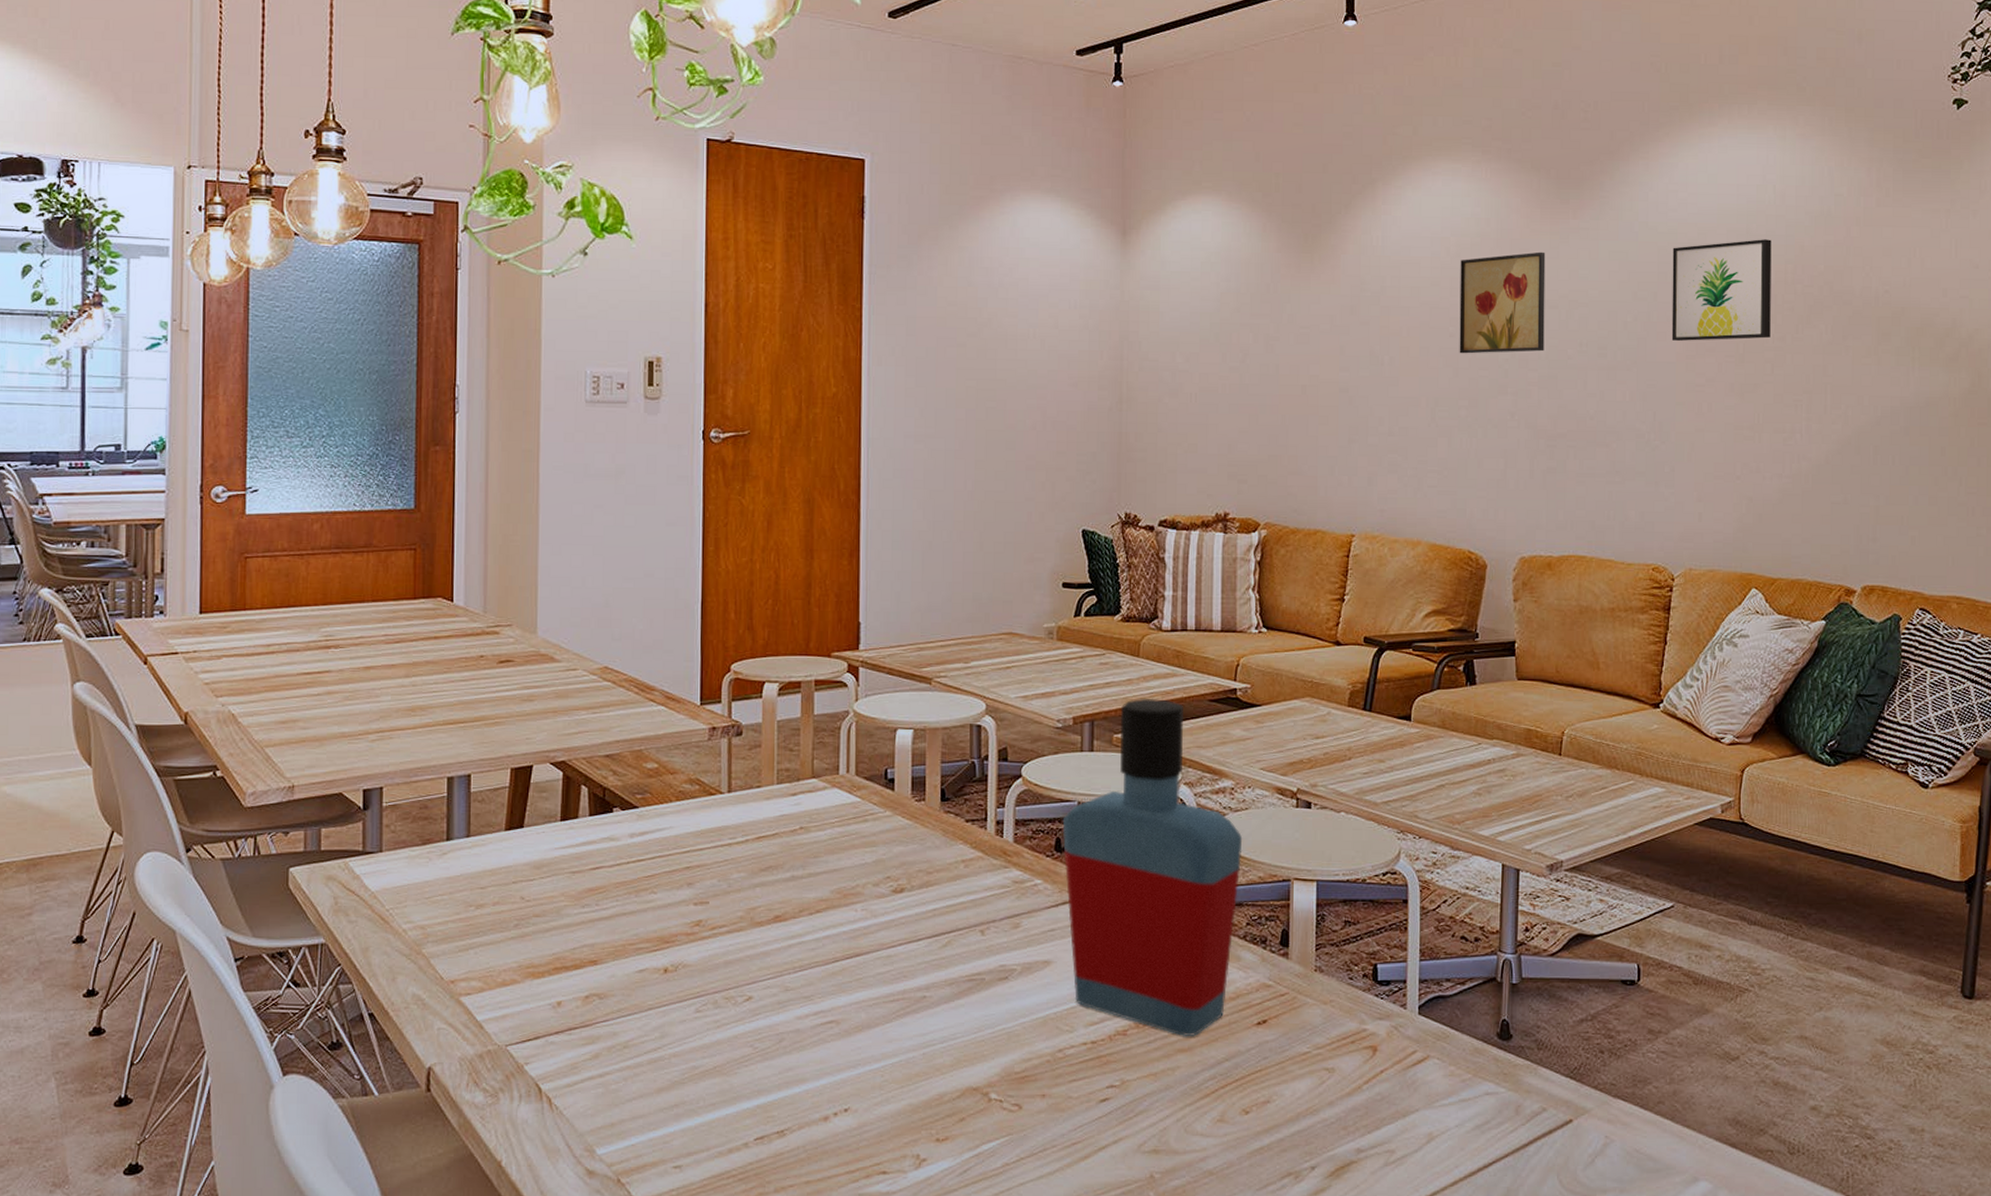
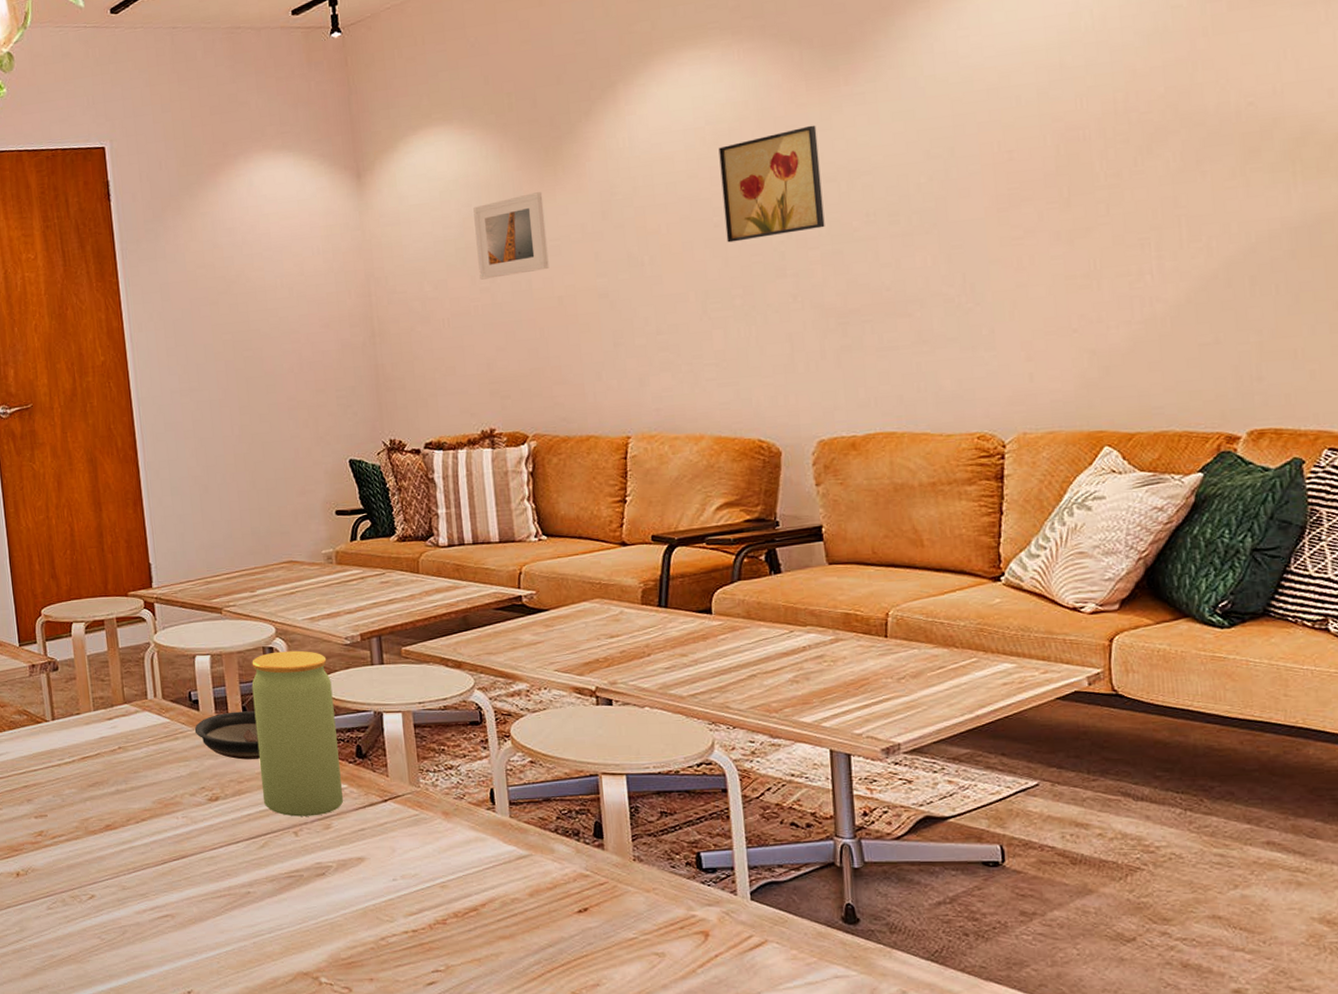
saucer: none [886,794,954,848] -> present [194,711,260,760]
jar: none [951,730,1038,914] -> present [251,650,343,817]
bottle: present [1062,698,1243,1036] -> none [360,610,545,924]
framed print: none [1230,277,1298,358] -> present [473,192,549,280]
wall art: present [1671,239,1772,341] -> none [969,69,1102,196]

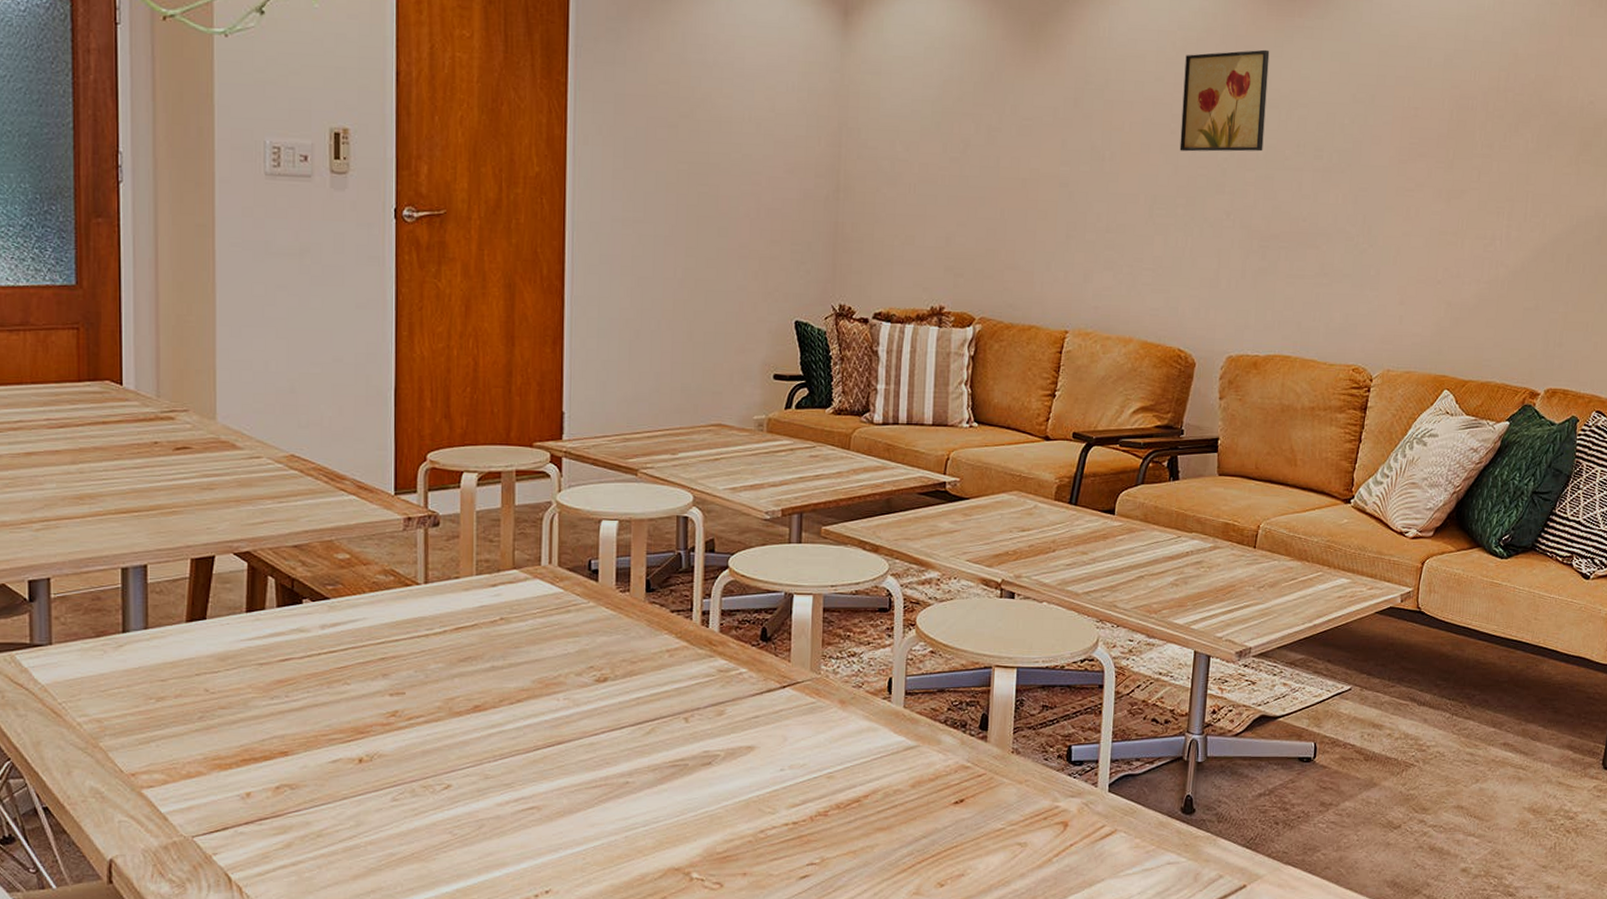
saucer: present [194,711,260,760] -> none [590,585,660,638]
jar: present [251,650,343,817] -> none [656,522,745,701]
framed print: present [473,192,549,280] -> none [951,66,1023,149]

